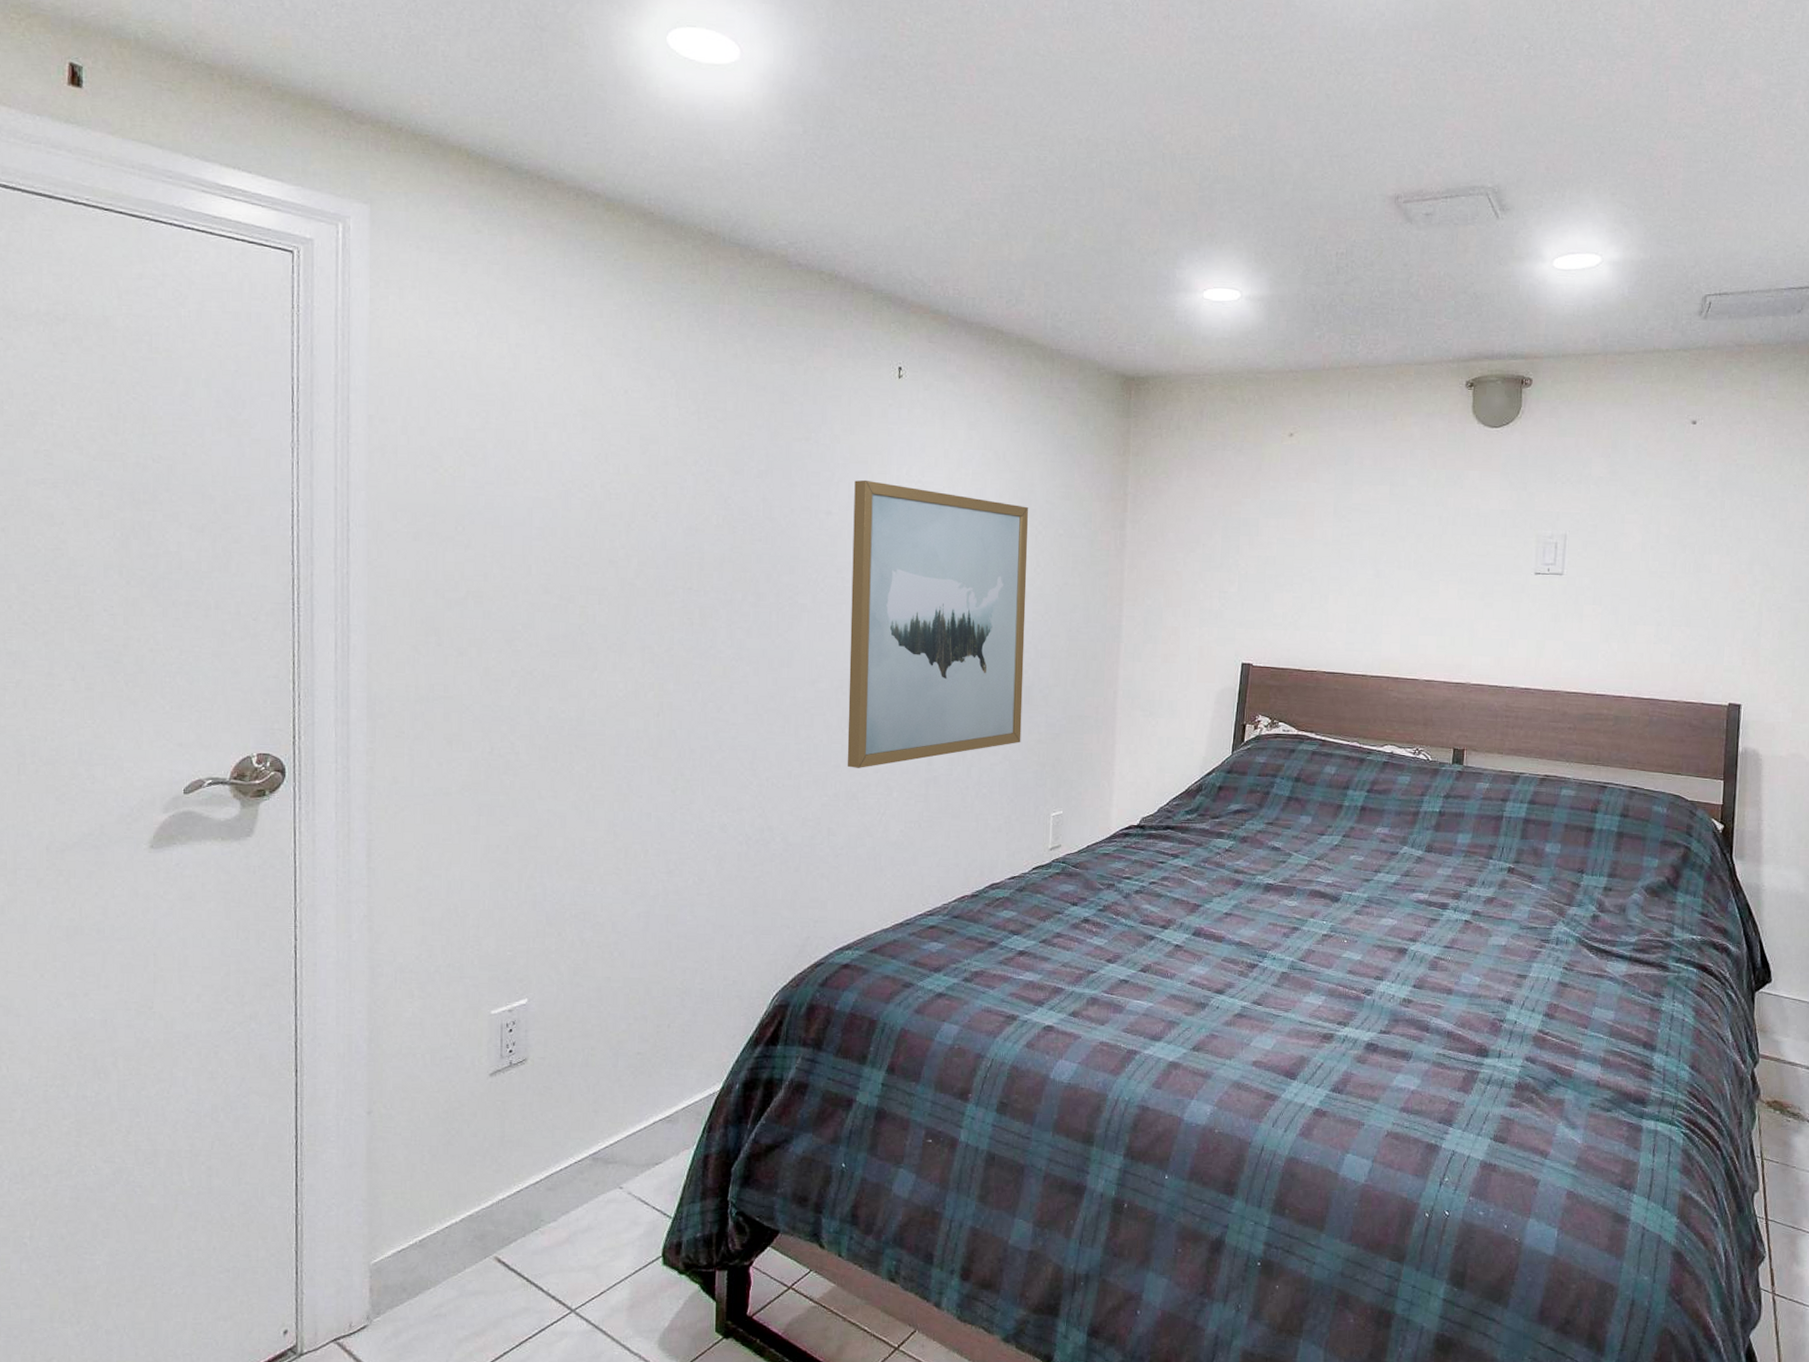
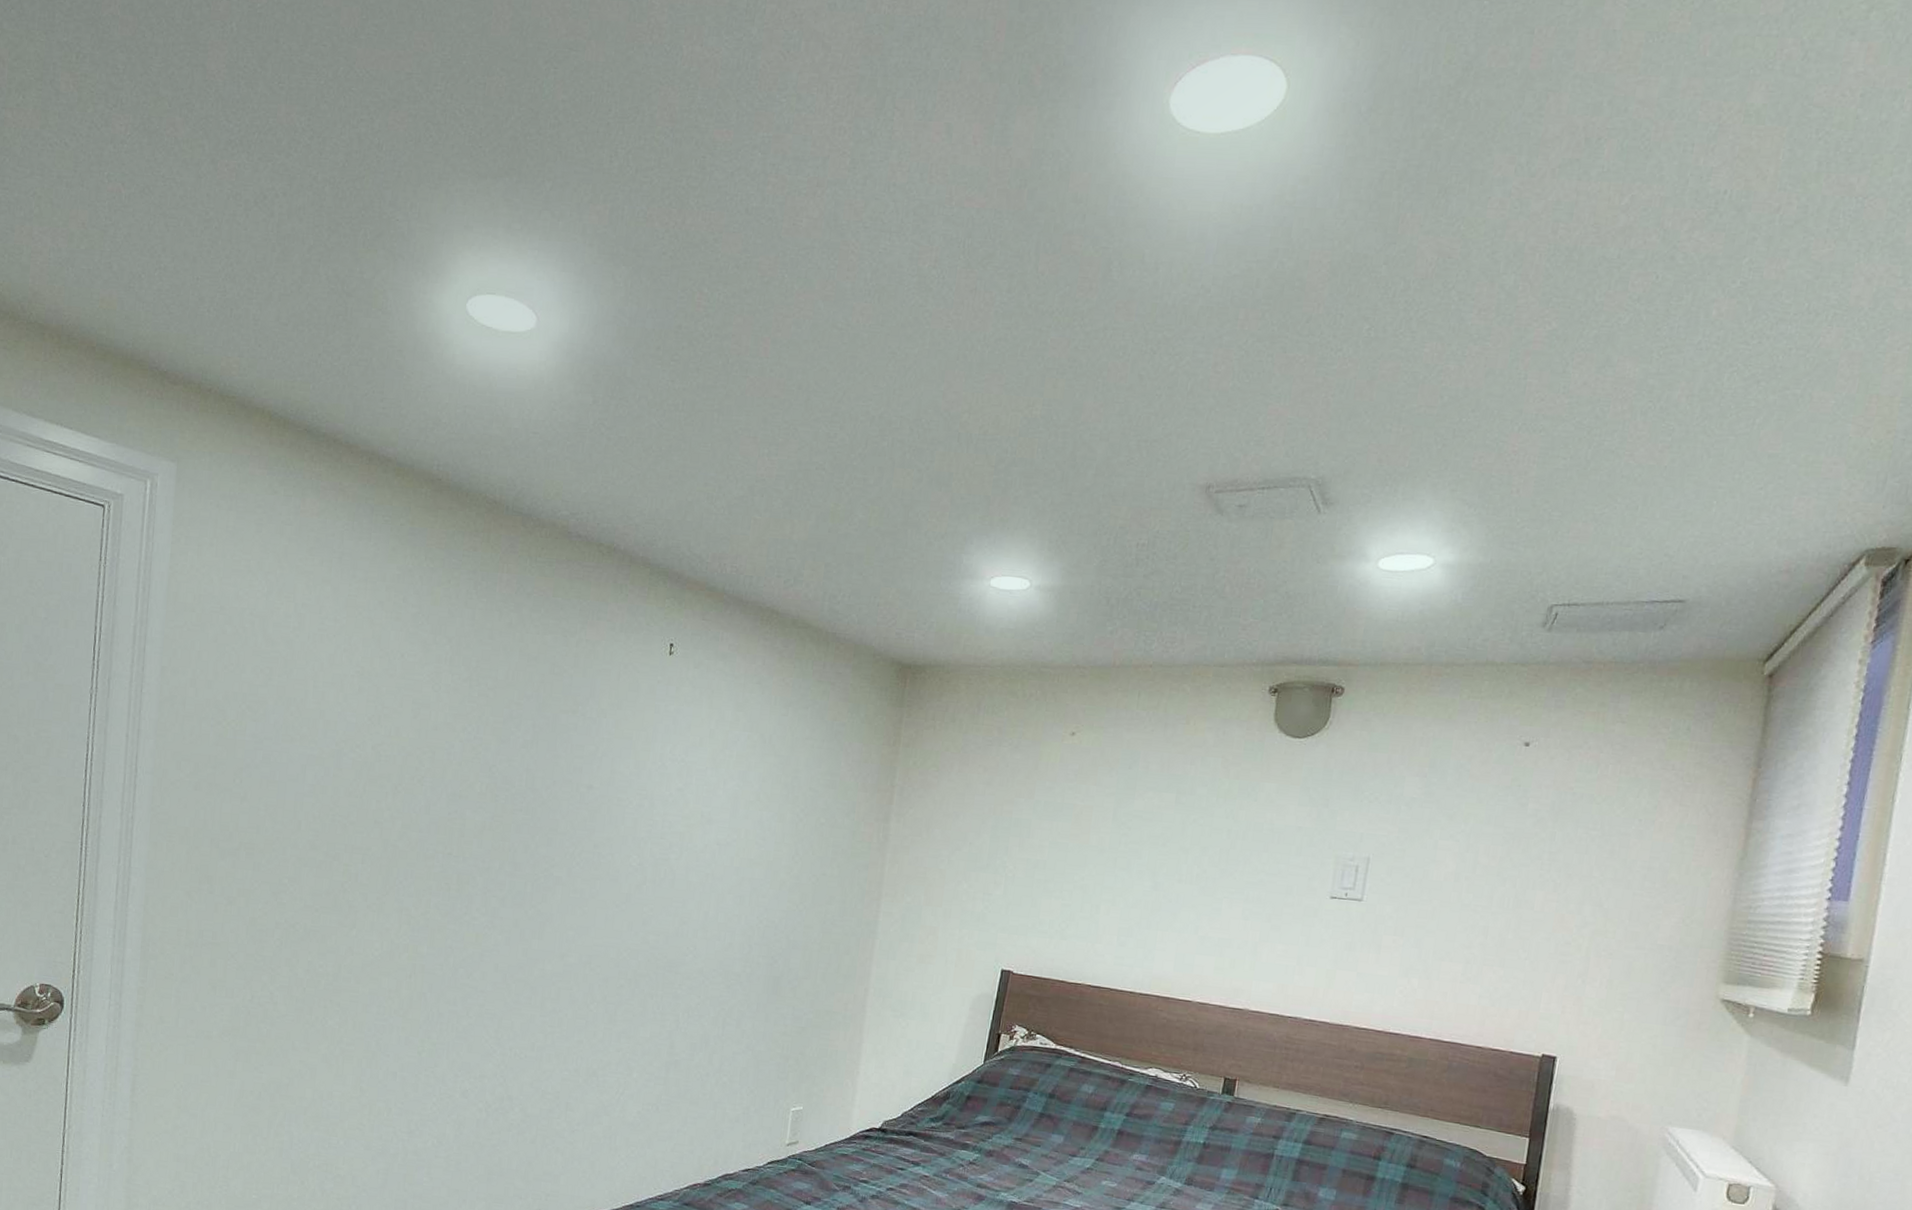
wall art: present [847,479,1028,768] -> none [589,755,791,1046]

